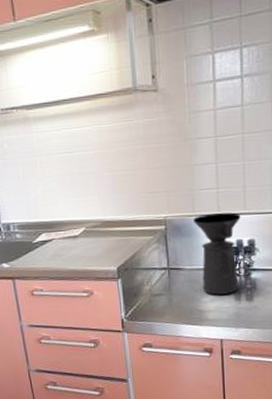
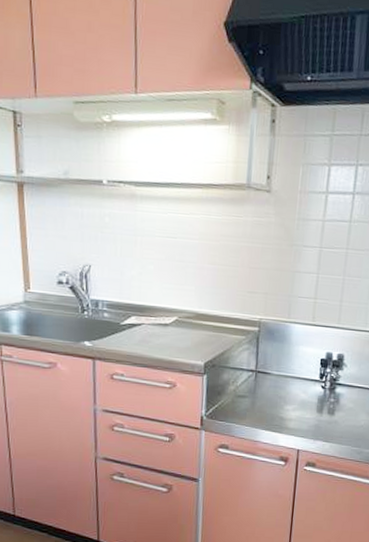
coffee maker: present [193,212,241,295] -> none [287,322,334,405]

